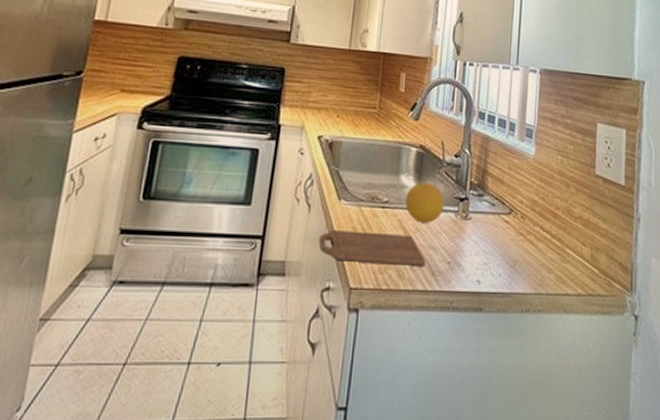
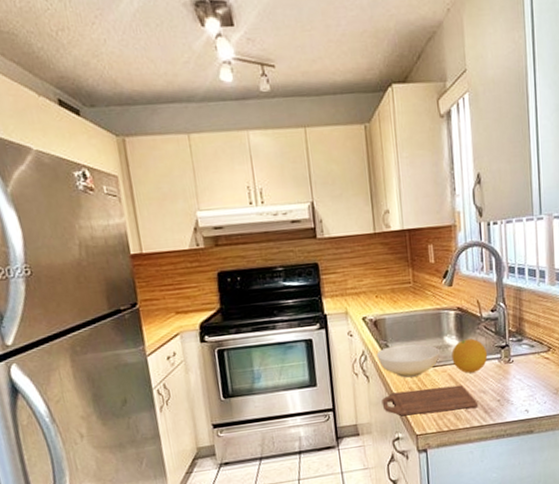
bowl: none [324,174,395,215] -> present [376,343,441,378]

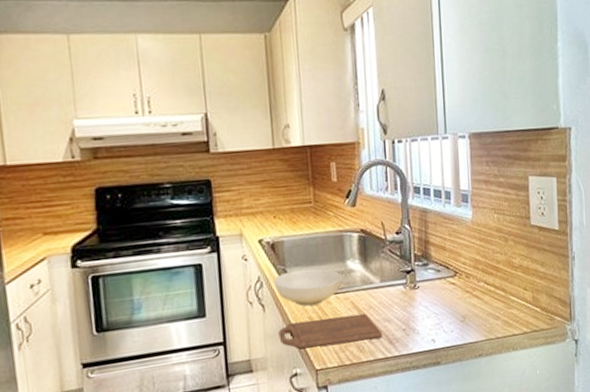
fruit: present [451,338,488,373] -> none [354,262,393,301]

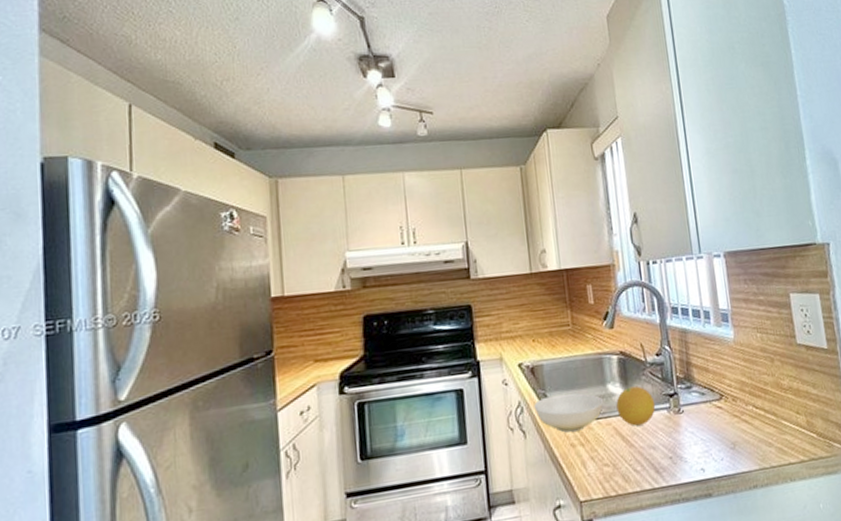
cutting board: present [278,313,383,350] -> none [540,440,649,479]
fruit: none [354,262,393,301] -> present [616,386,656,426]

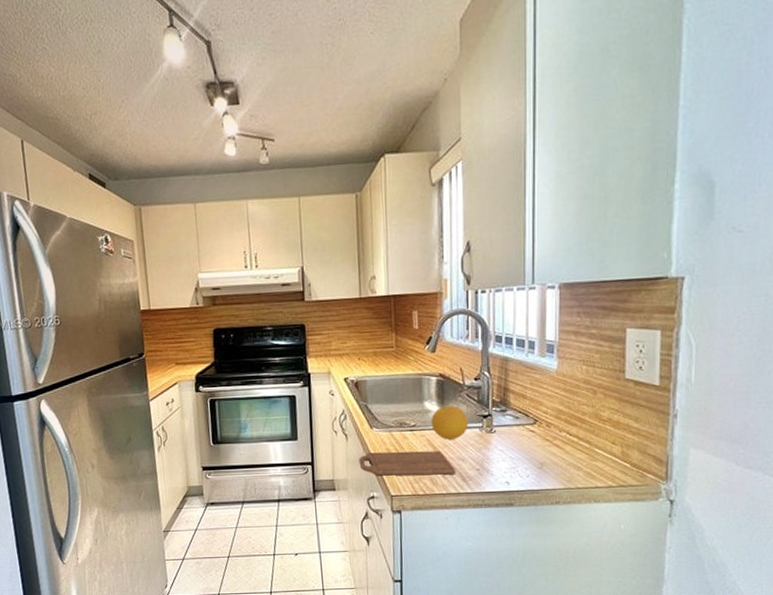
bowl: present [534,392,604,433] -> none [356,406,420,439]
cutting board: none [540,440,649,479] -> present [359,450,456,476]

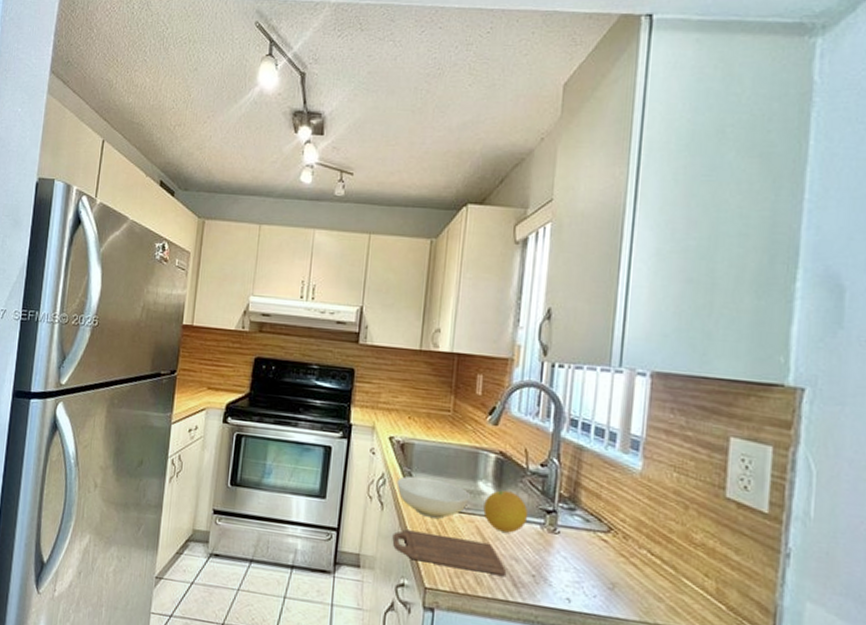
bowl: none [356,406,420,439] -> present [397,476,471,519]

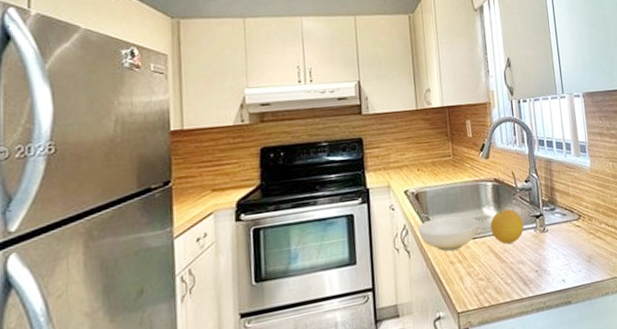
cutting board: present [392,529,507,576] -> none [422,256,518,293]

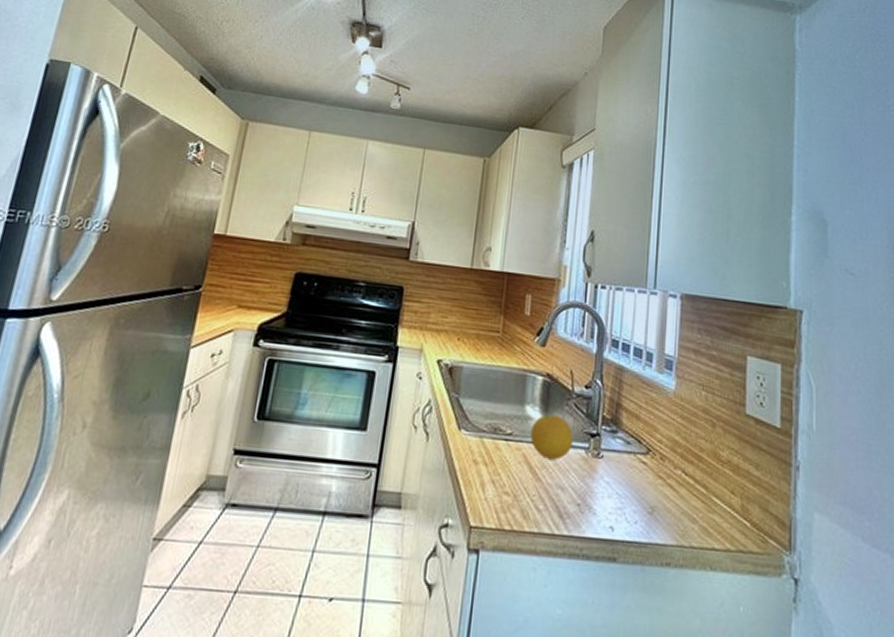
bowl: present [418,215,480,252] -> none [443,402,519,448]

